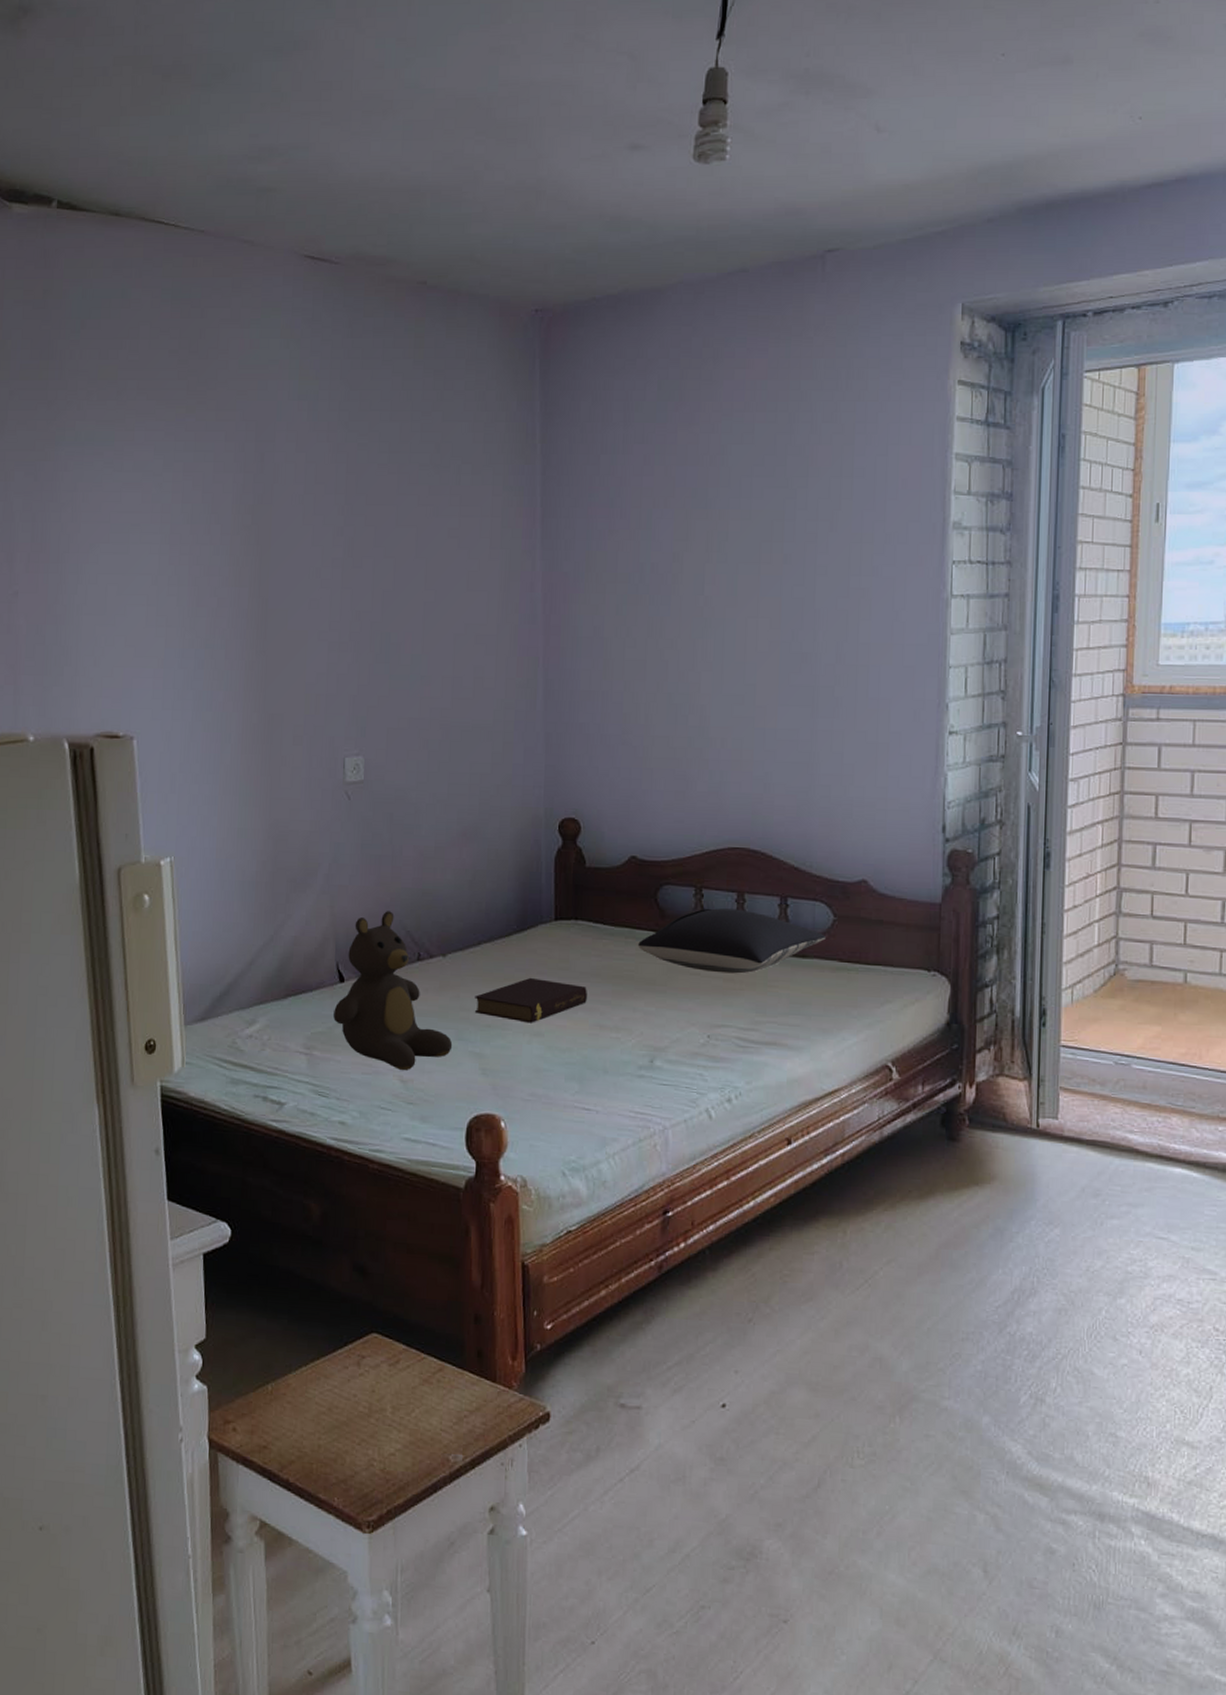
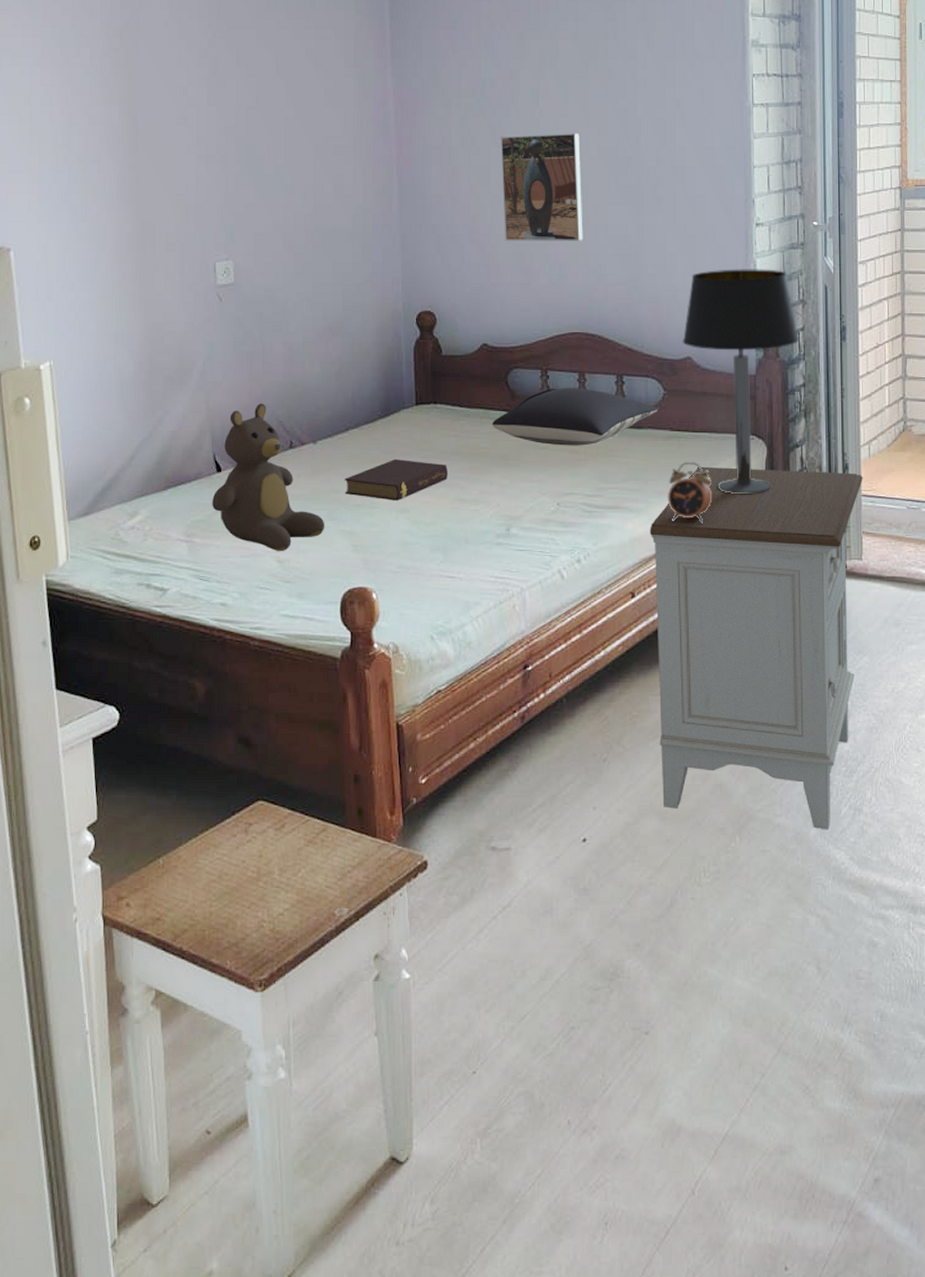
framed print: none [658,625,750,746] -> present [500,133,583,241]
nightstand: none [811,1003,1063,1419] -> present [650,466,863,830]
alarm clock: none [832,998,885,1067] -> present [667,462,713,524]
table lamp: none [857,782,995,1038] -> present [682,269,800,495]

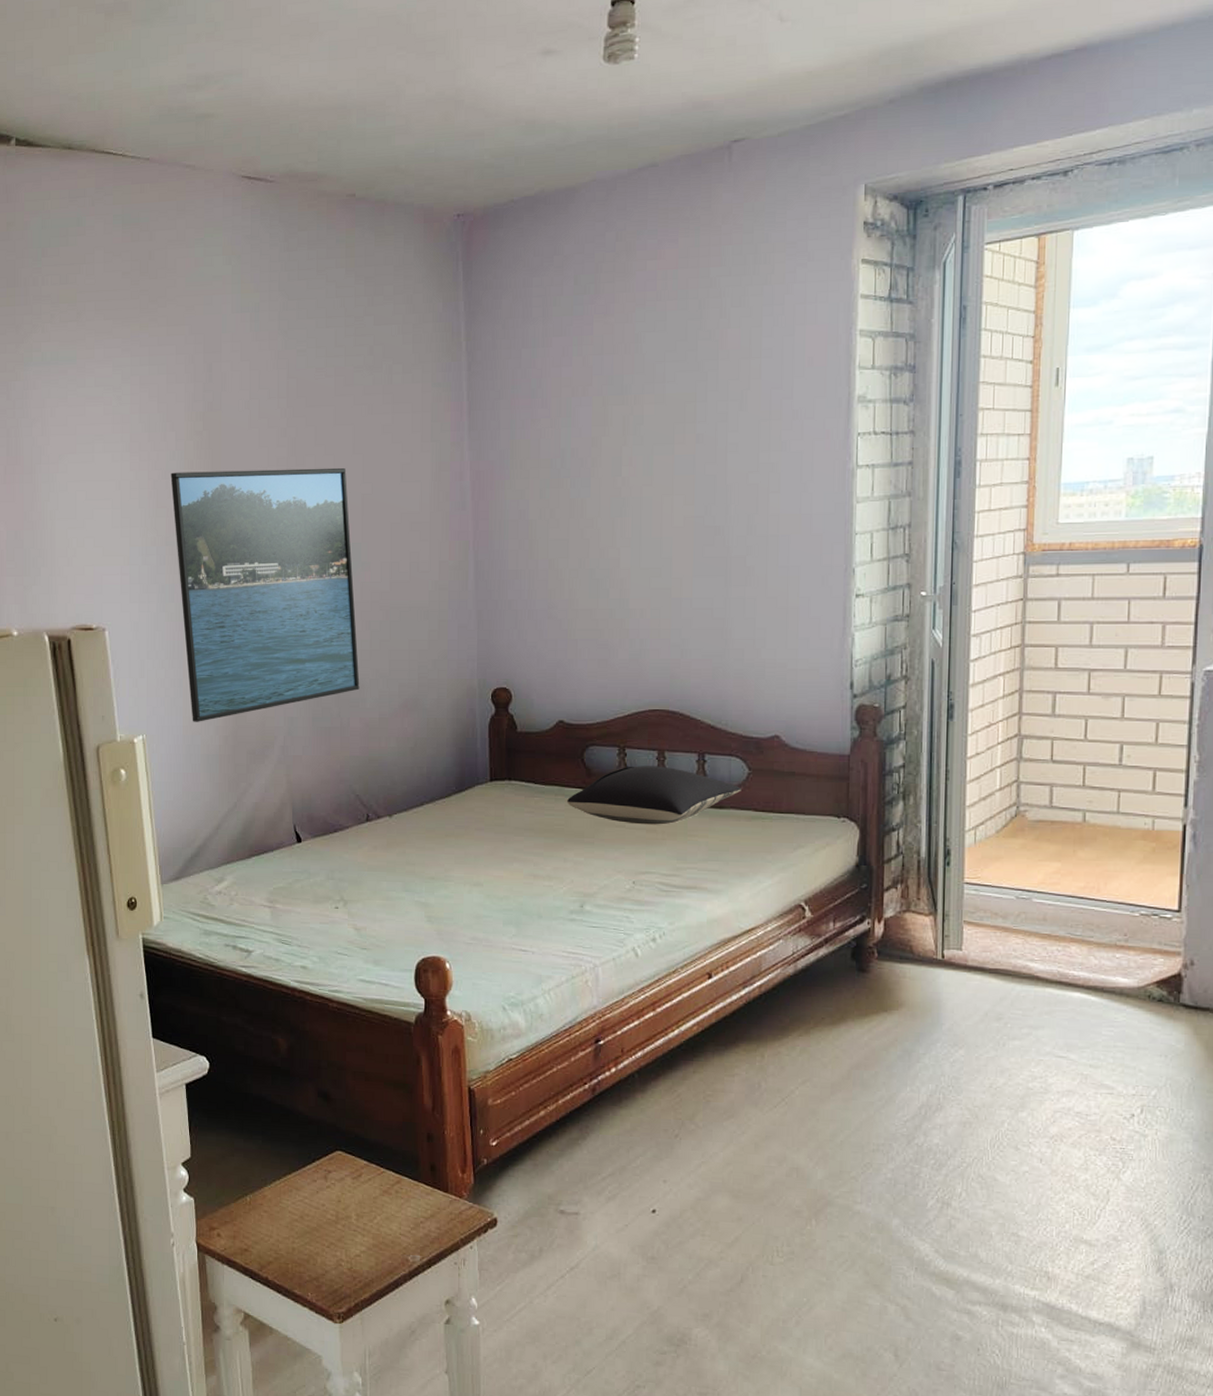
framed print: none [84,89,283,347] -> present [170,467,360,722]
teddy bear: present [212,403,325,552] -> none [293,777,400,920]
book: present [344,458,448,501] -> none [419,833,521,875]
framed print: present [500,133,583,241] -> none [580,502,666,616]
nightstand: present [650,466,863,830] -> none [729,848,967,1221]
alarm clock: present [667,462,713,524] -> none [749,844,798,907]
table lamp: present [682,269,800,495] -> none [770,643,901,879]

